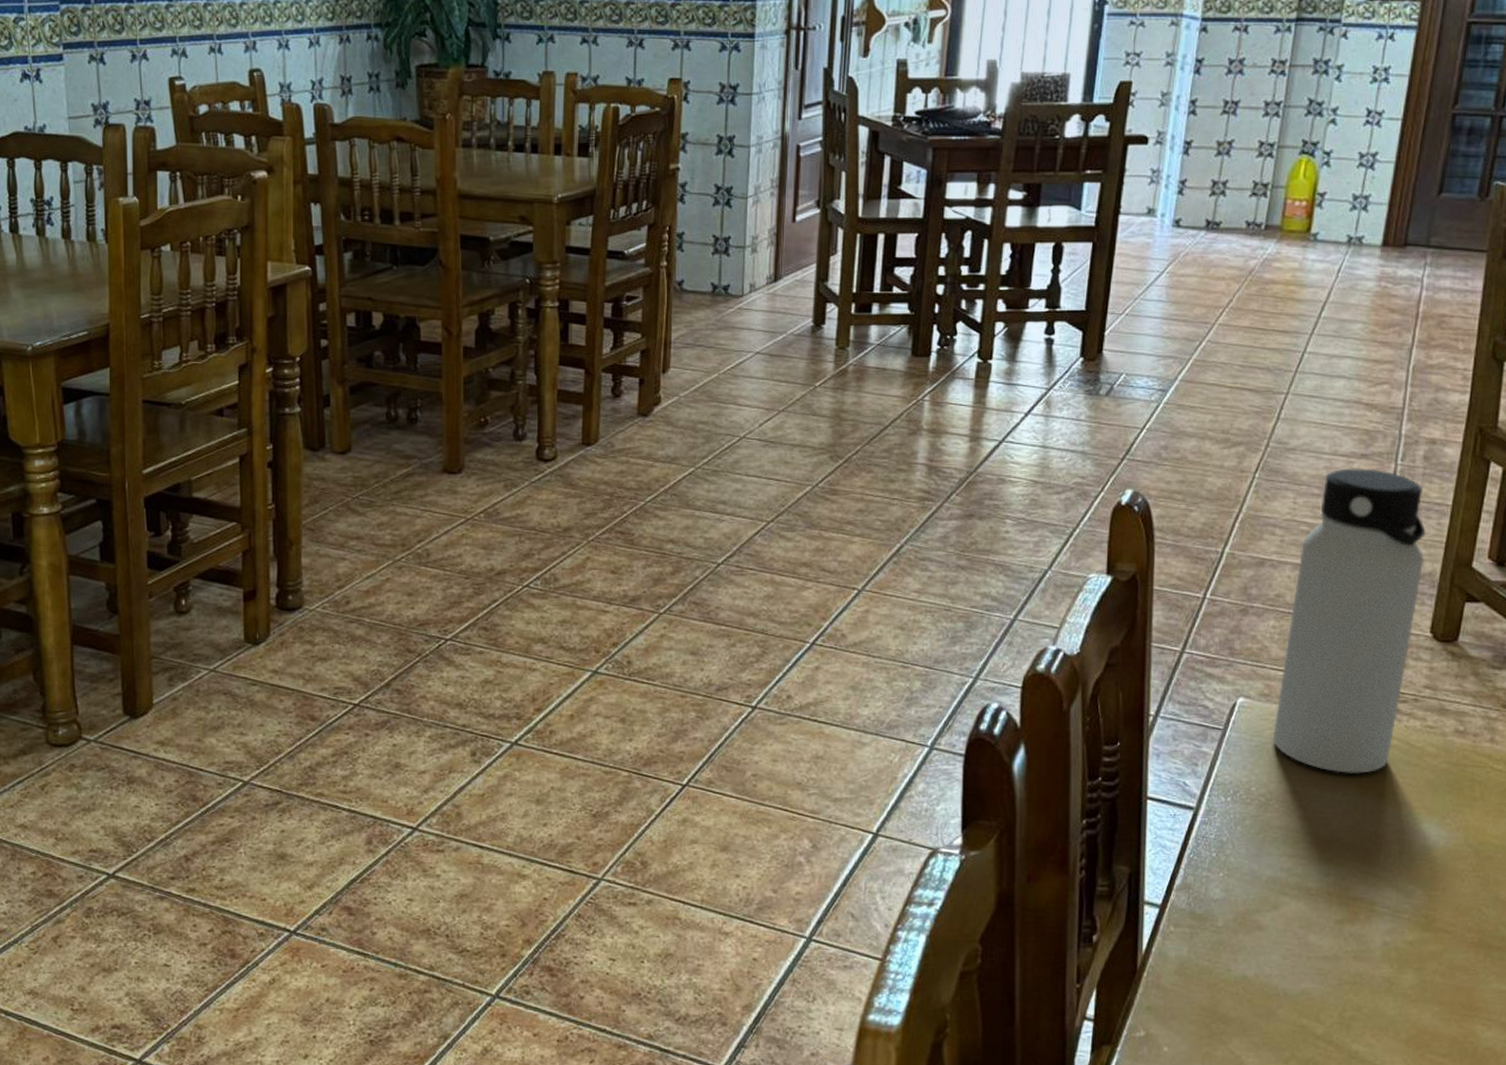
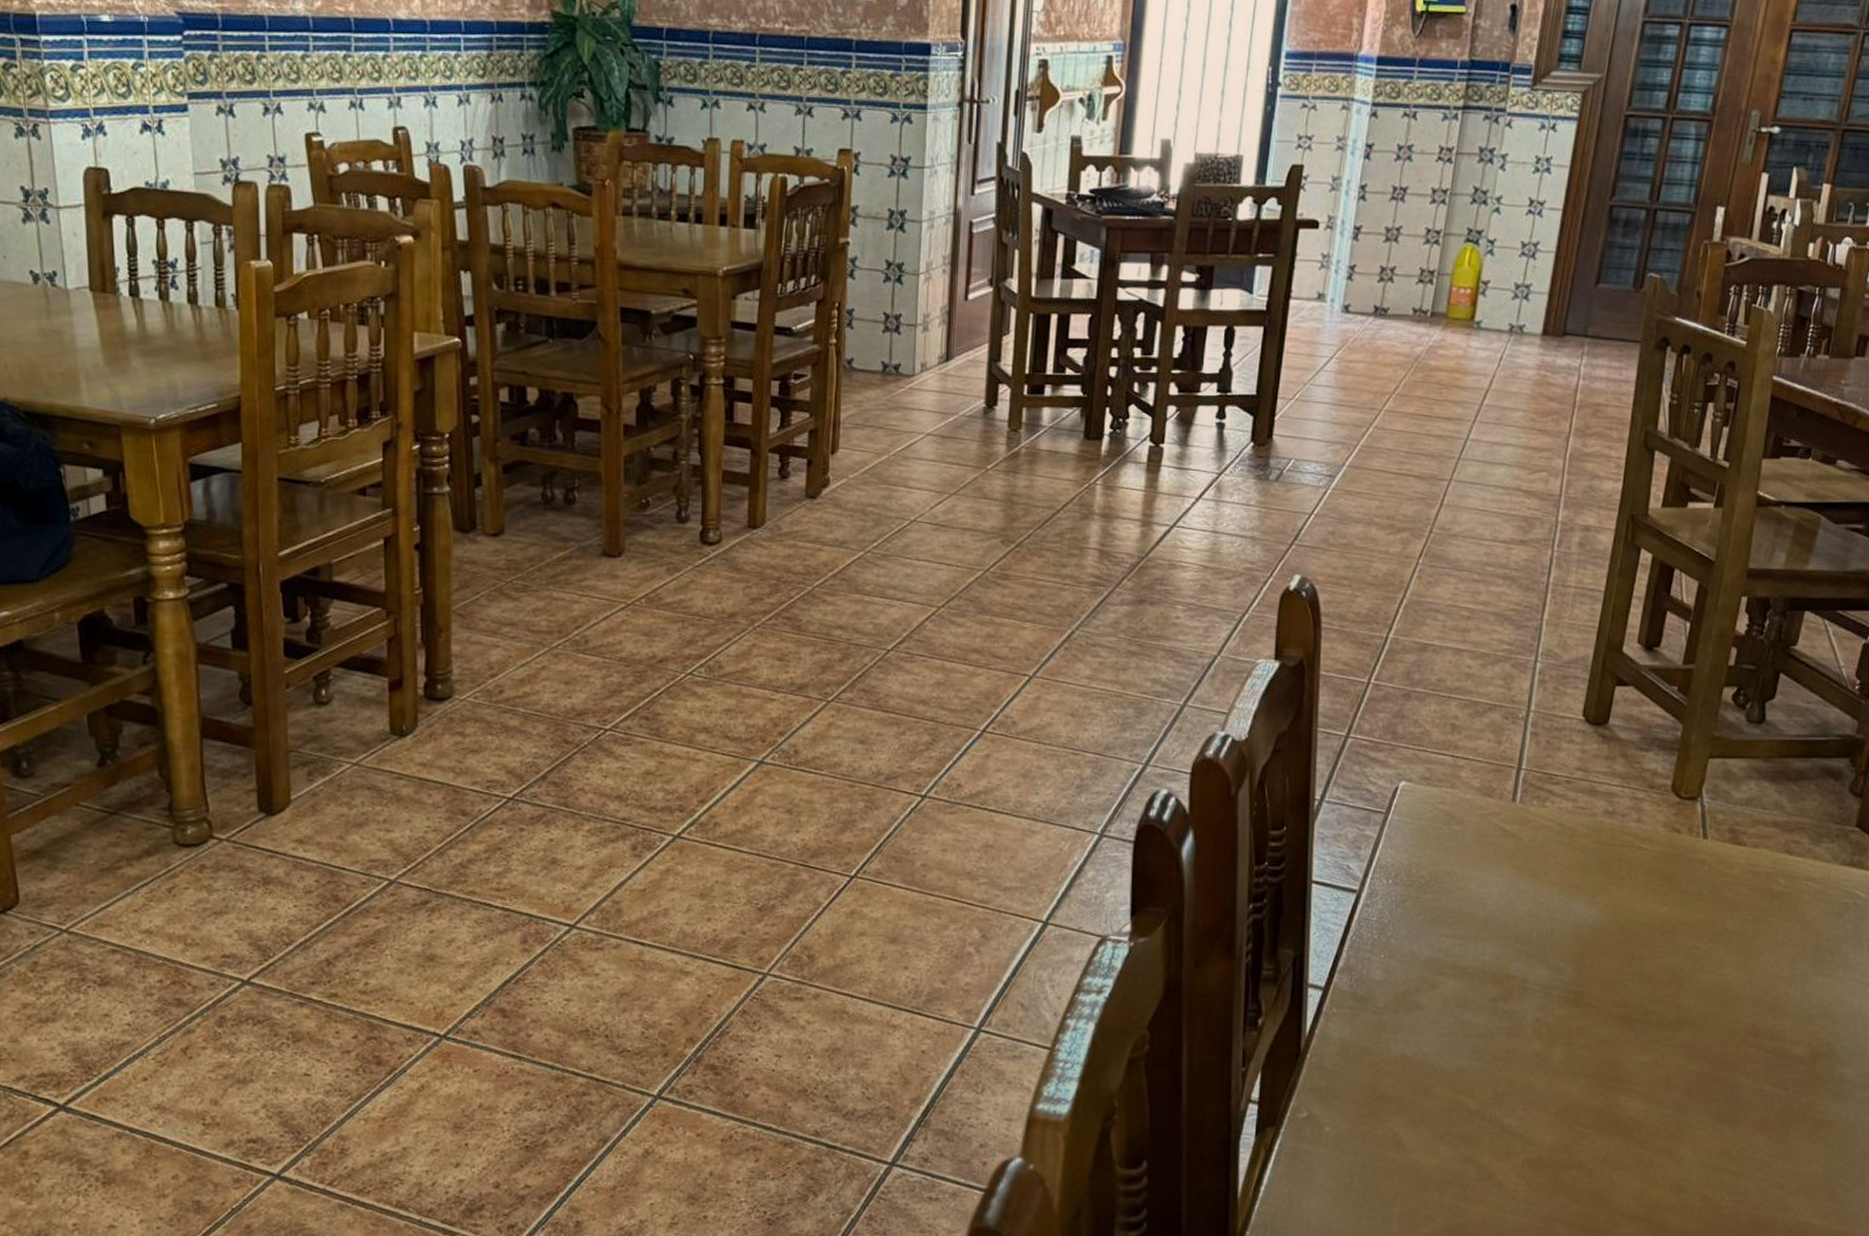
water bottle: present [1272,468,1426,774] -> none [1432,554,1580,854]

